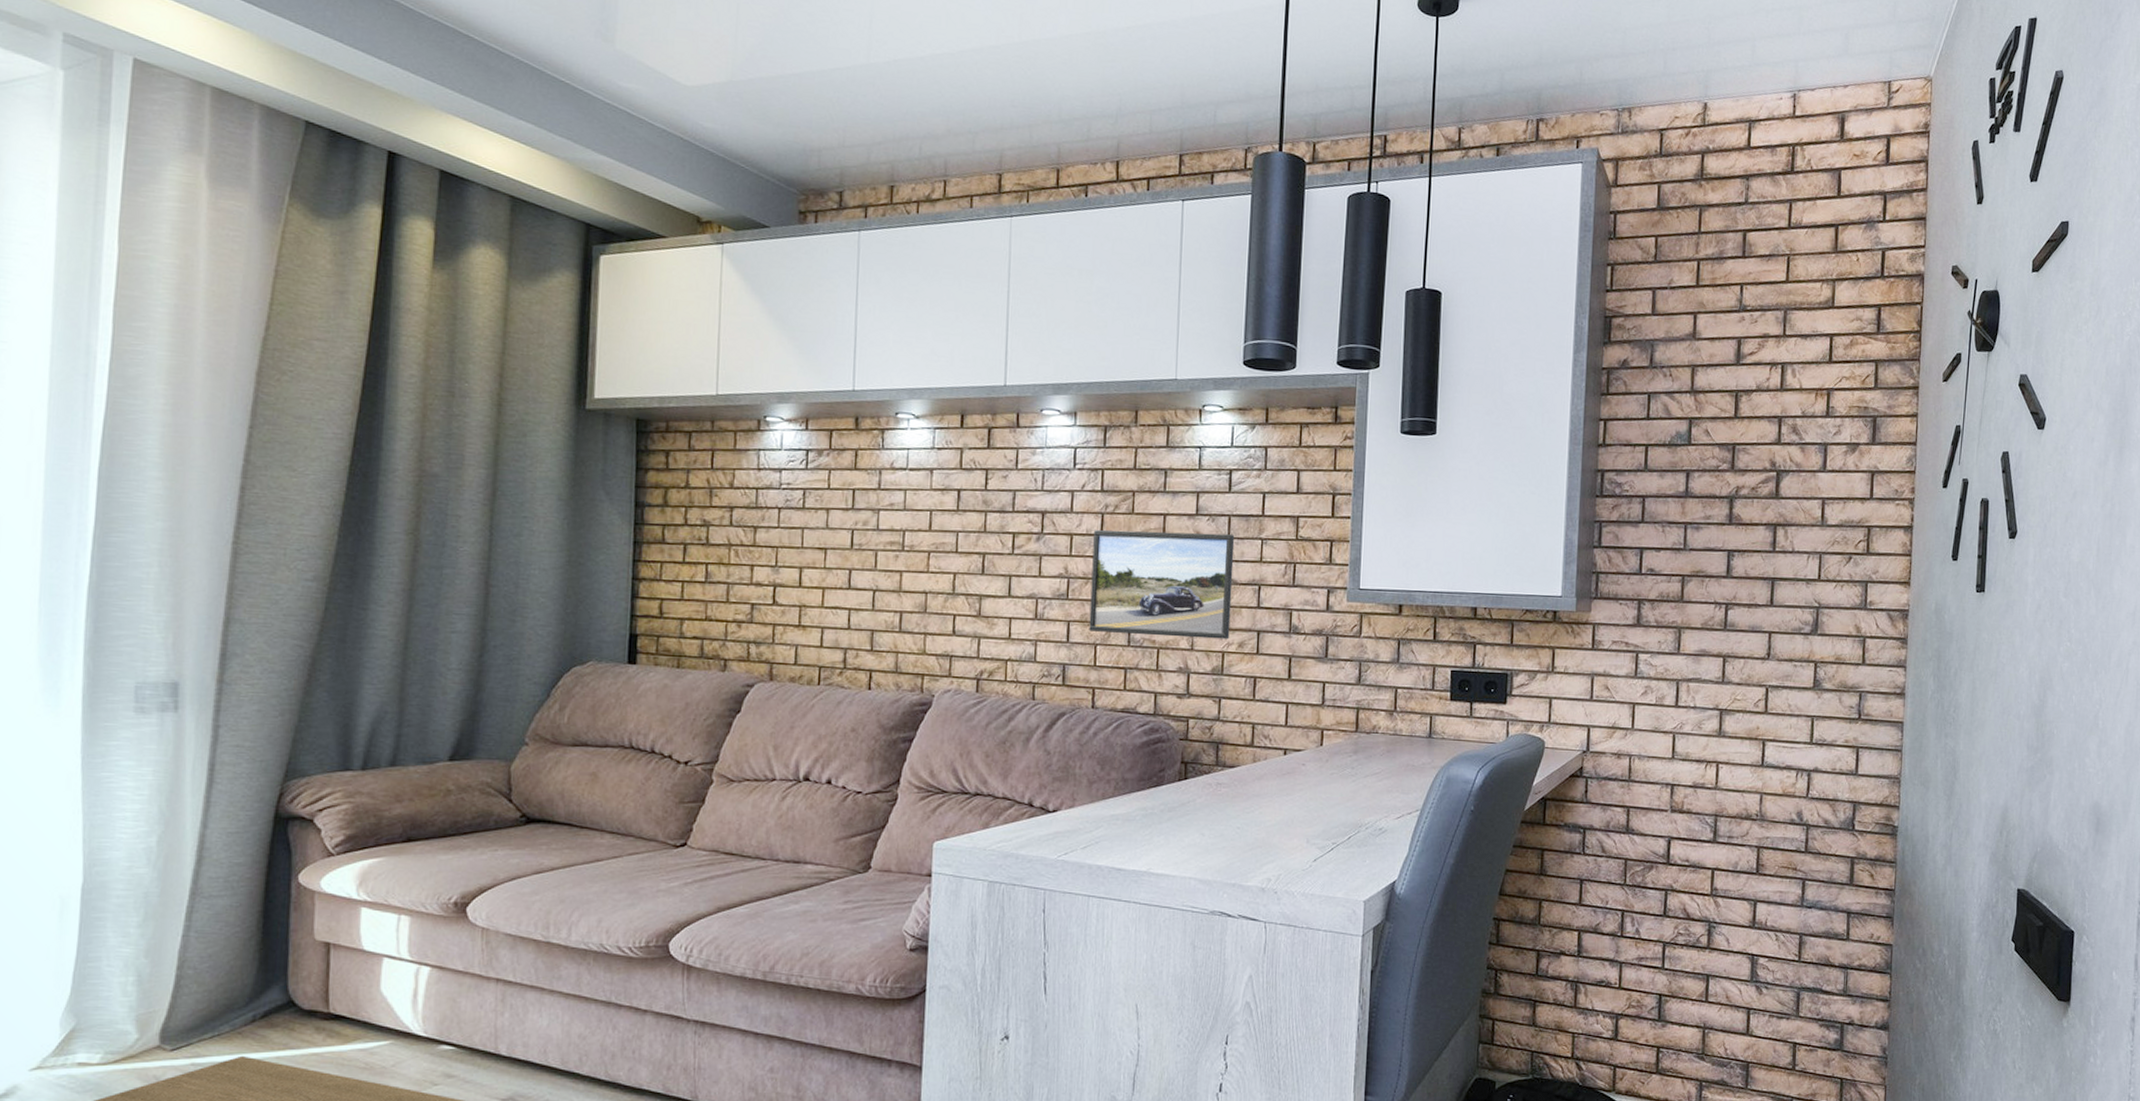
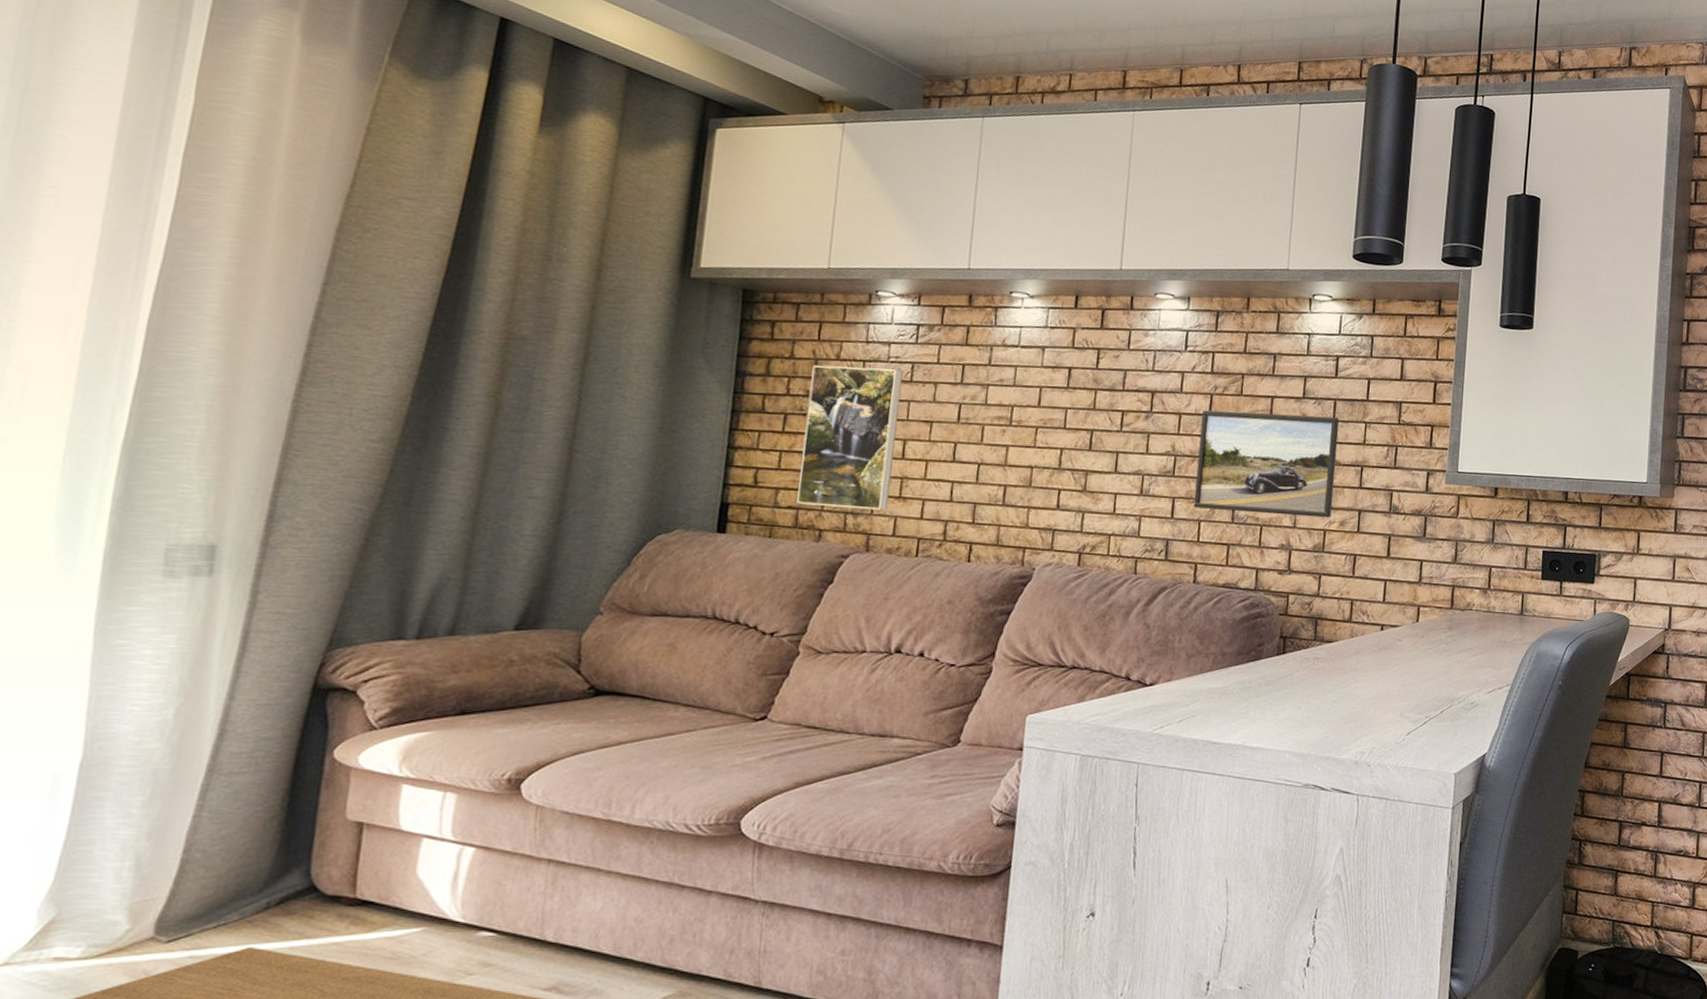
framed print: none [701,493,796,639] -> present [797,364,904,511]

